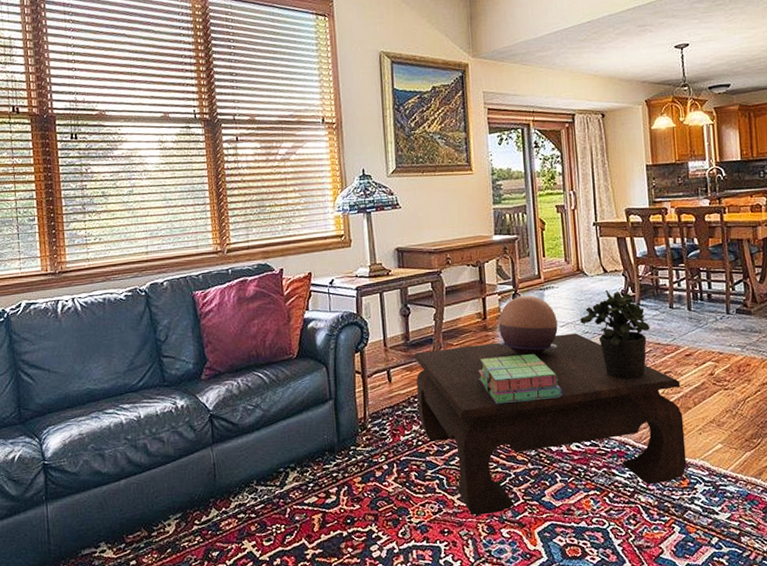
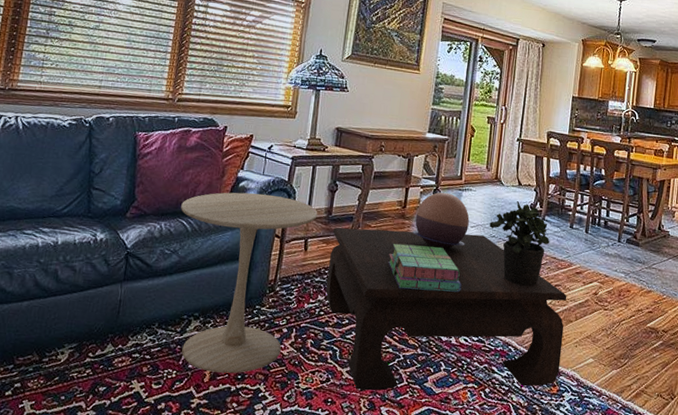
side table: none [253,330,395,521] -> present [181,192,318,374]

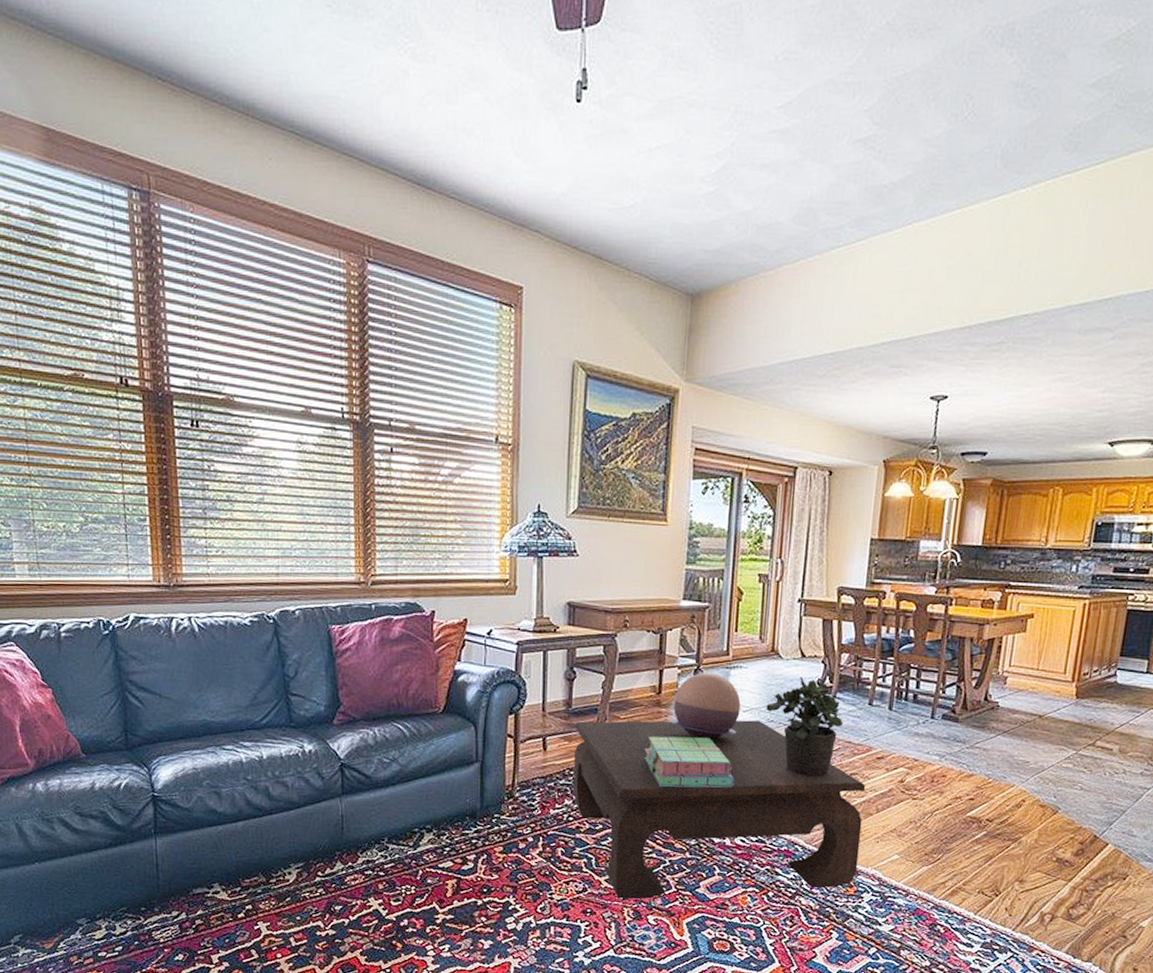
side table: present [181,192,318,374] -> none [394,688,555,887]

